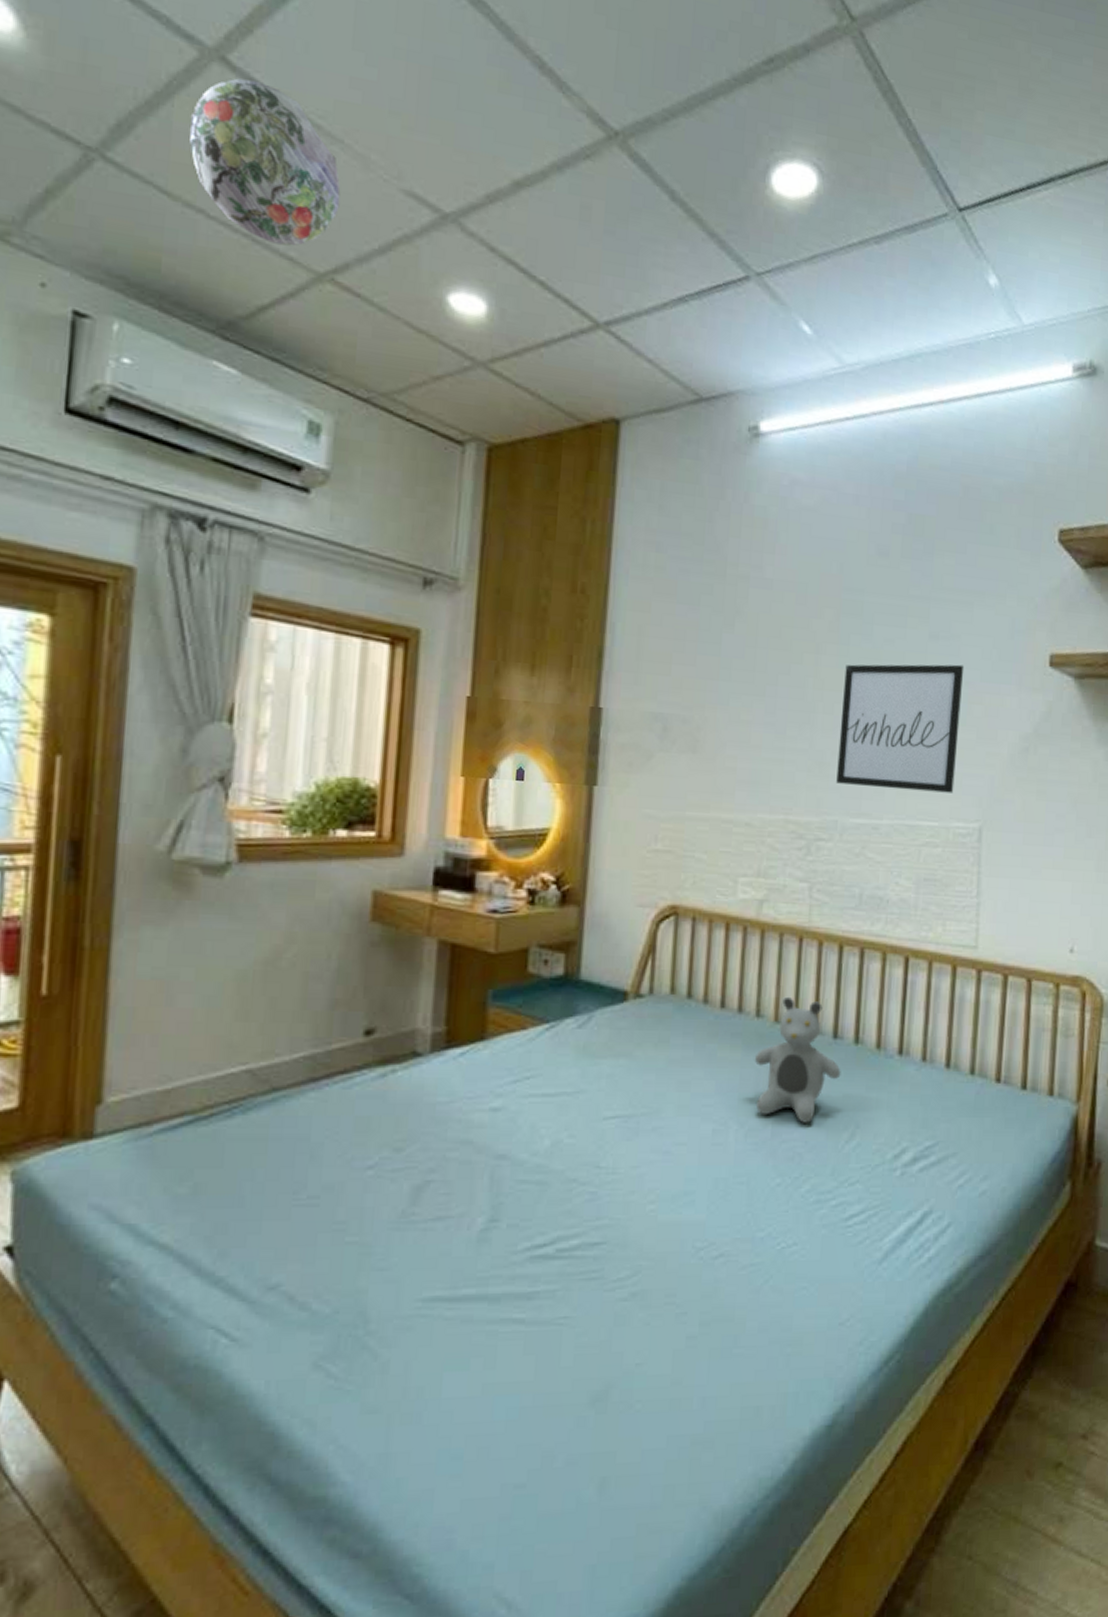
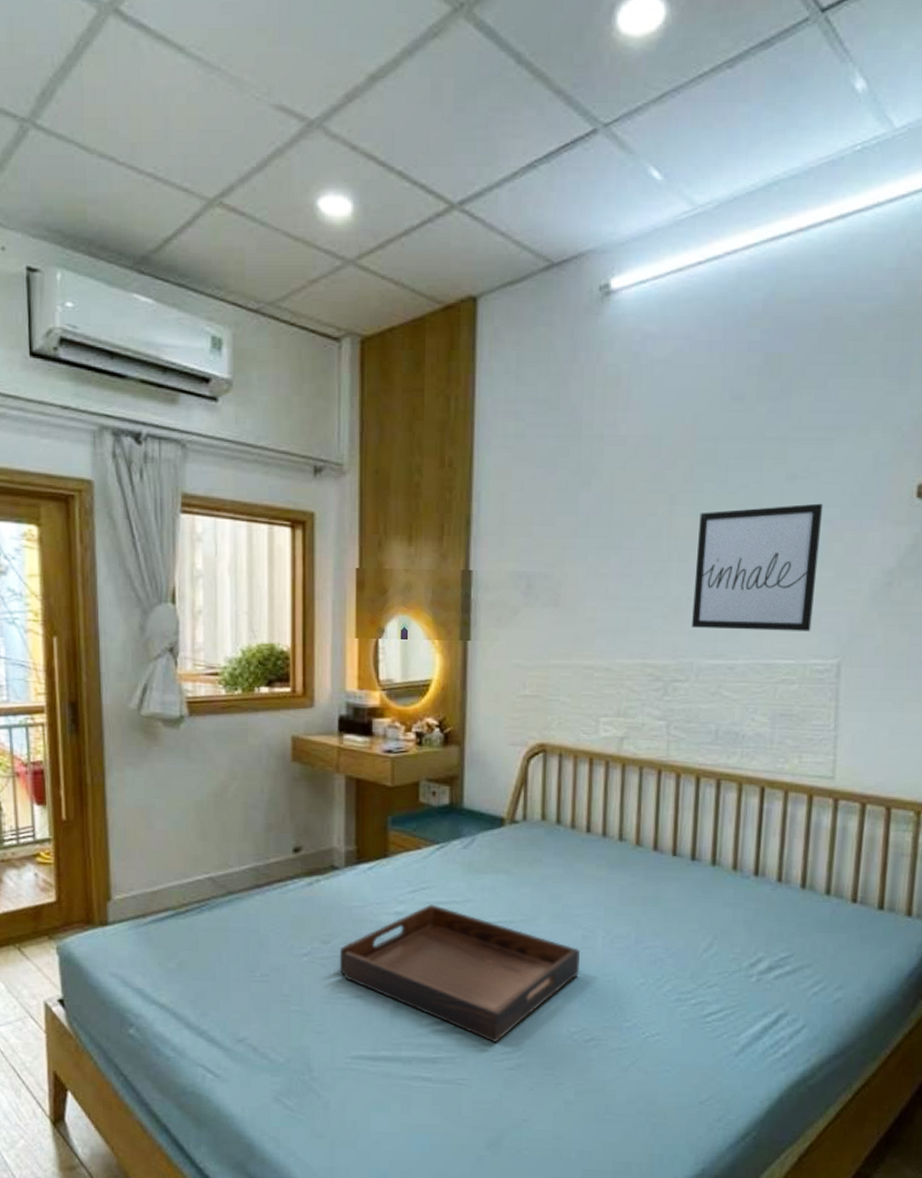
paper lantern: present [189,78,341,246] -> none [96,25,221,178]
serving tray: none [414,1097,709,1268] -> present [339,904,580,1043]
teddy bear: present [755,996,841,1123] -> none [619,822,699,933]

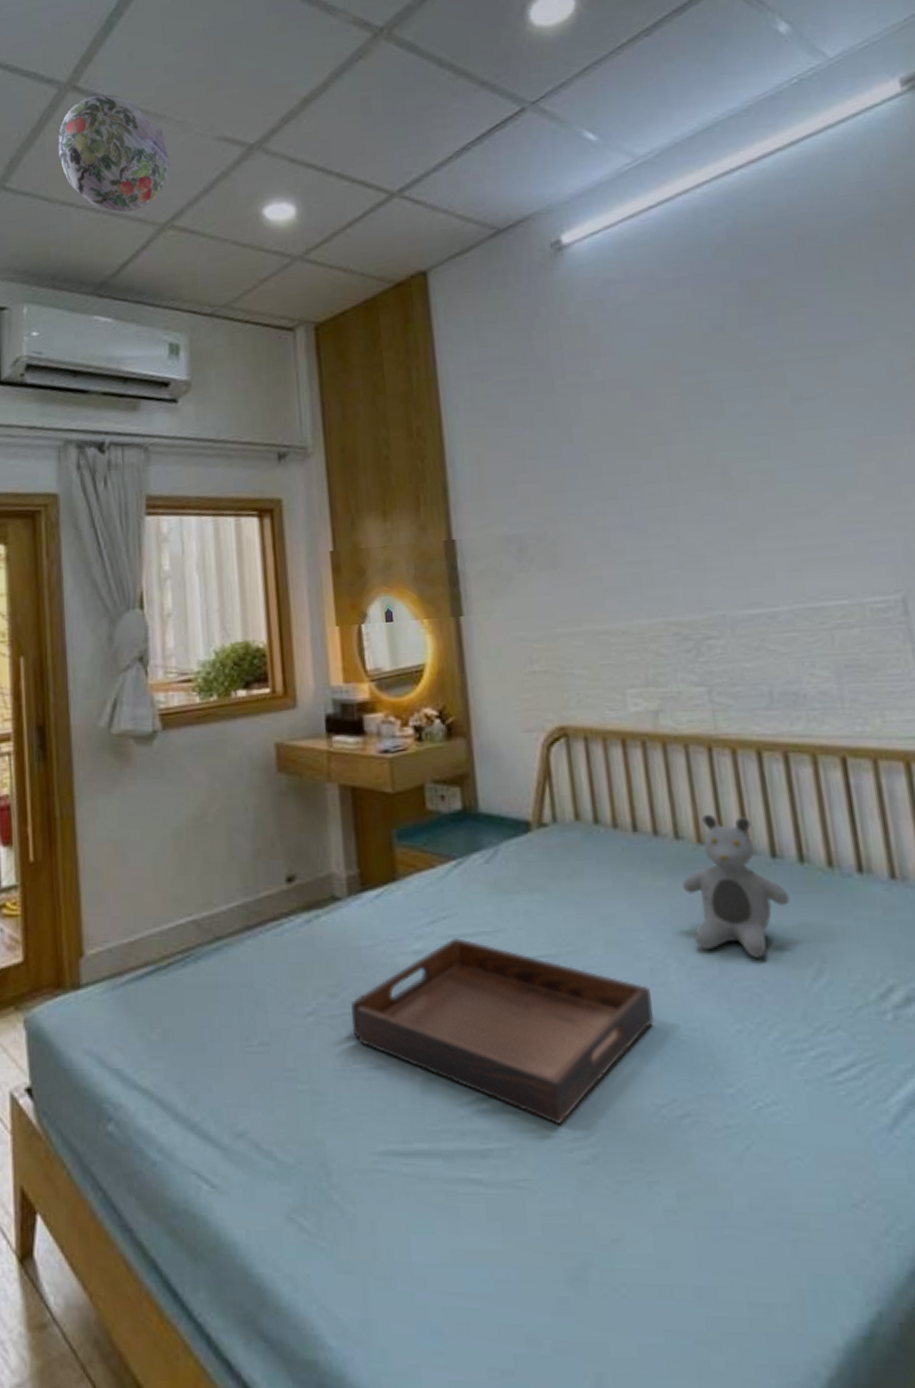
paper lantern: none [96,25,221,178] -> present [57,94,170,213]
teddy bear: none [619,822,699,933] -> present [683,813,790,958]
wall art: present [692,503,824,631] -> none [700,423,860,575]

